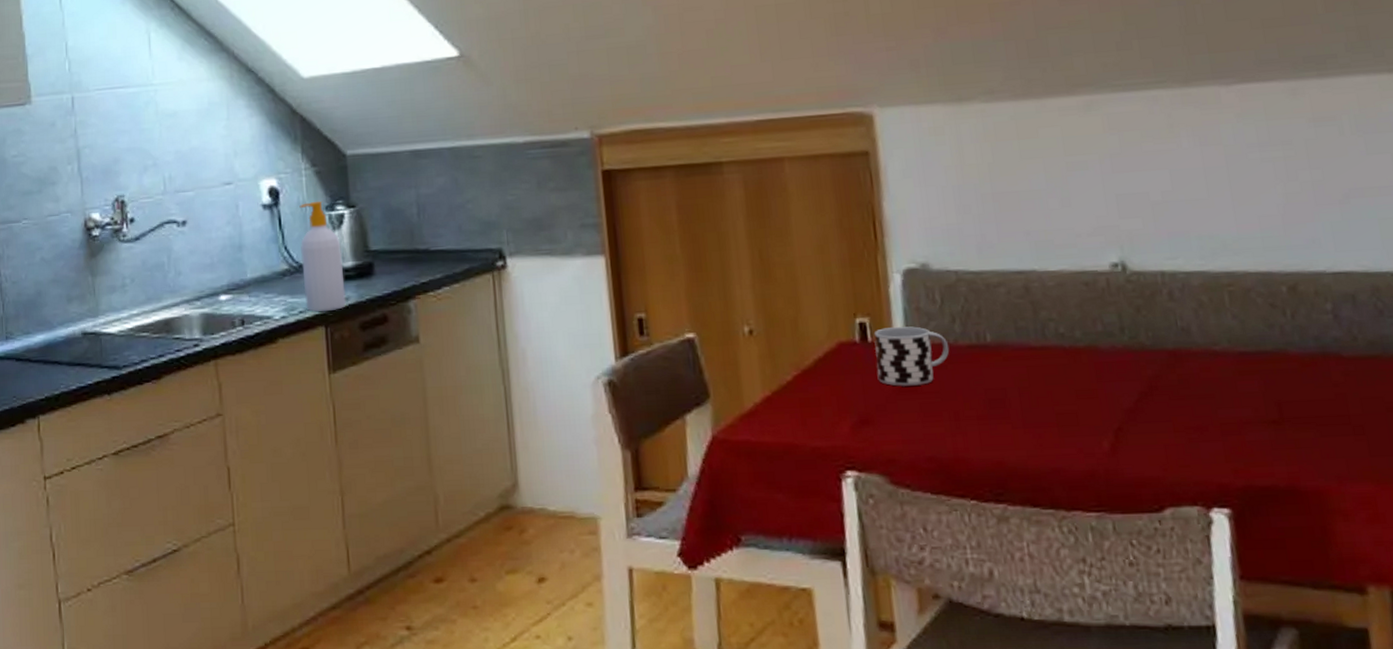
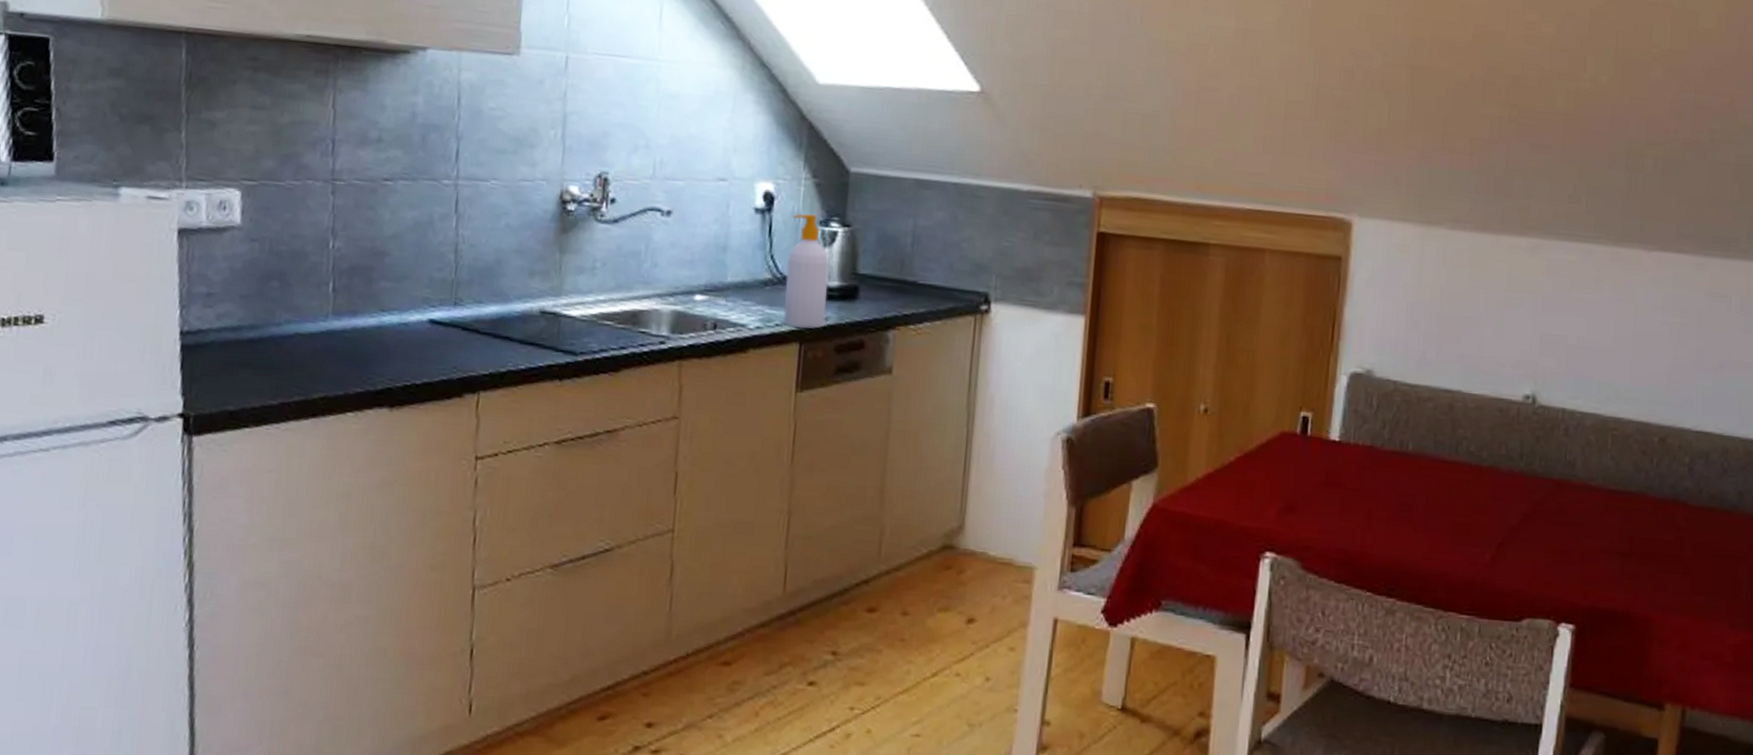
cup: present [873,326,950,387] -> none [1309,424,1376,482]

